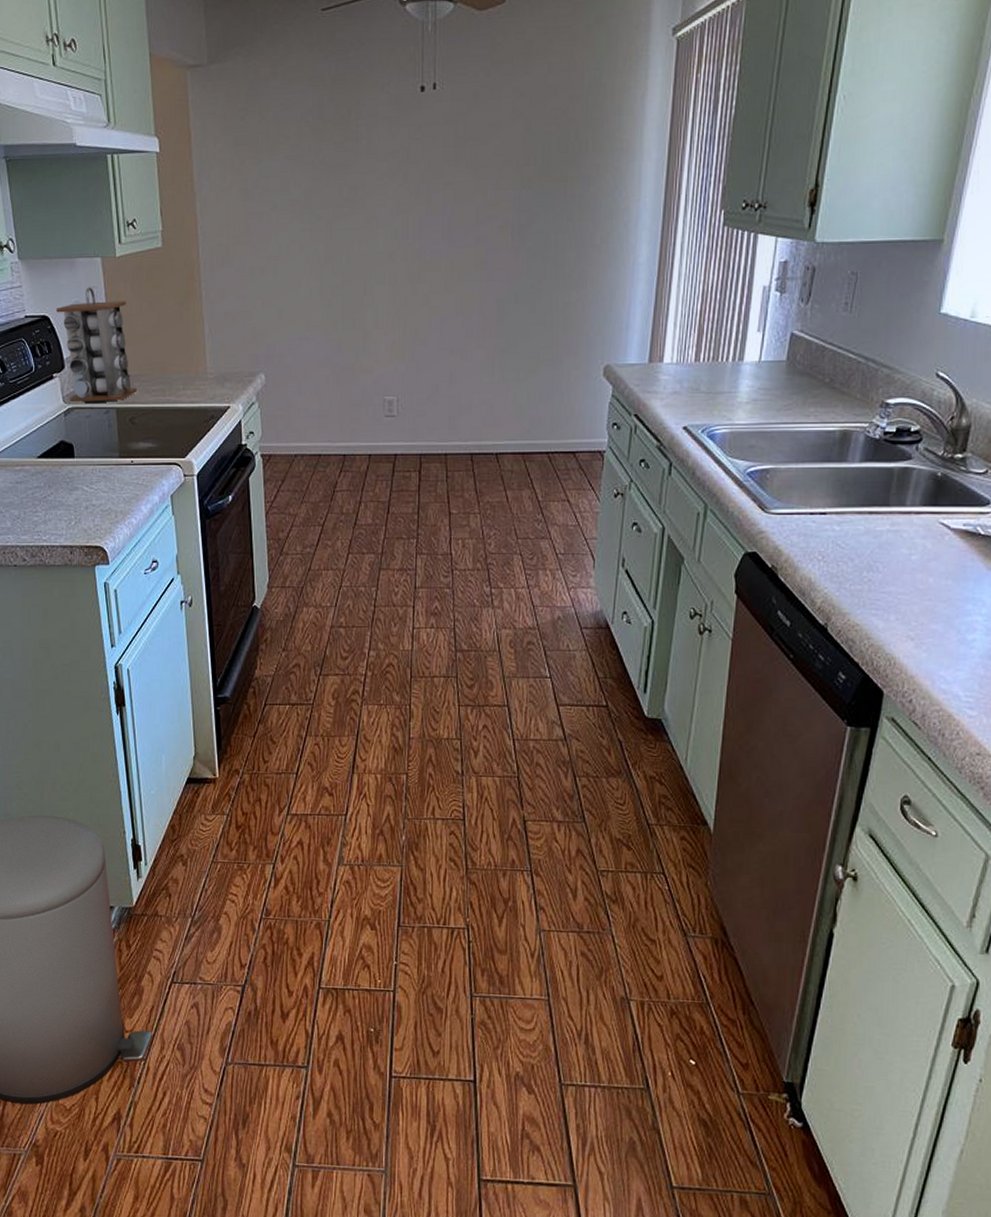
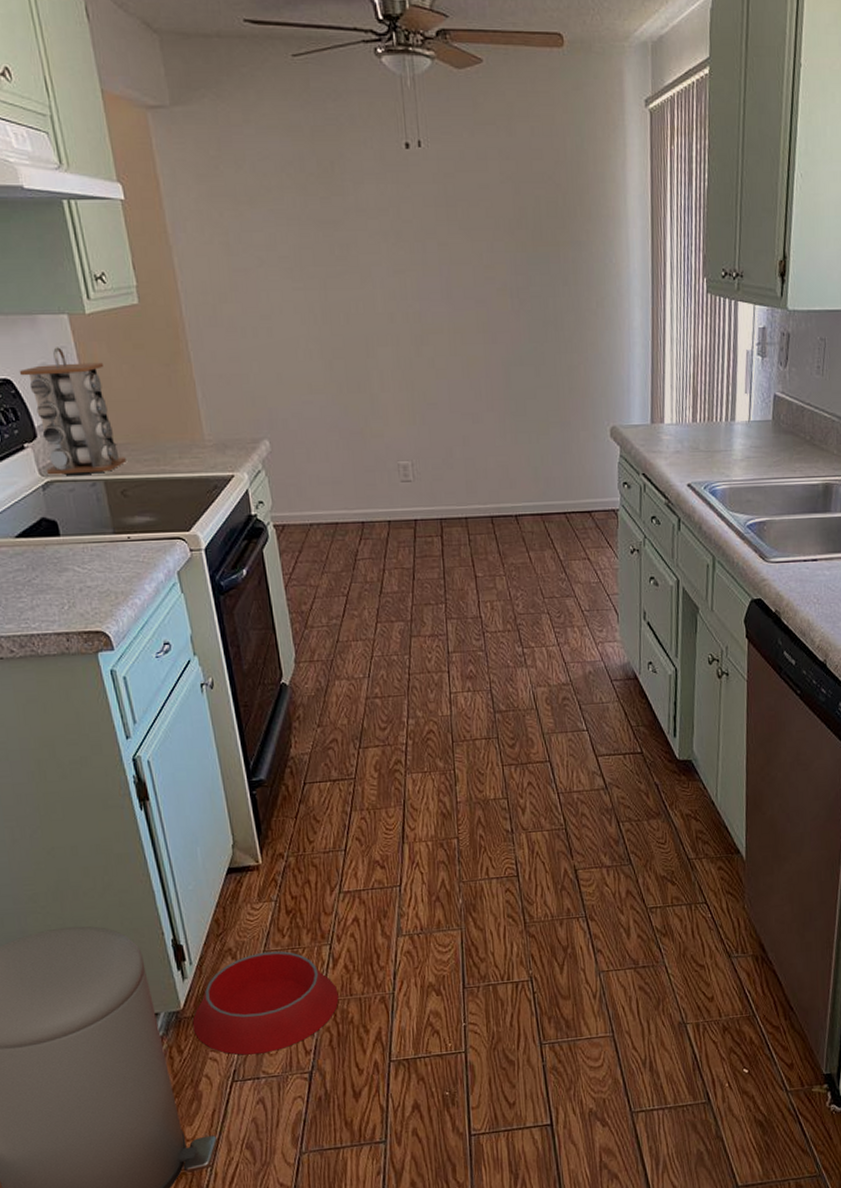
pet bowl: none [142,862,277,960] -> present [192,950,339,1055]

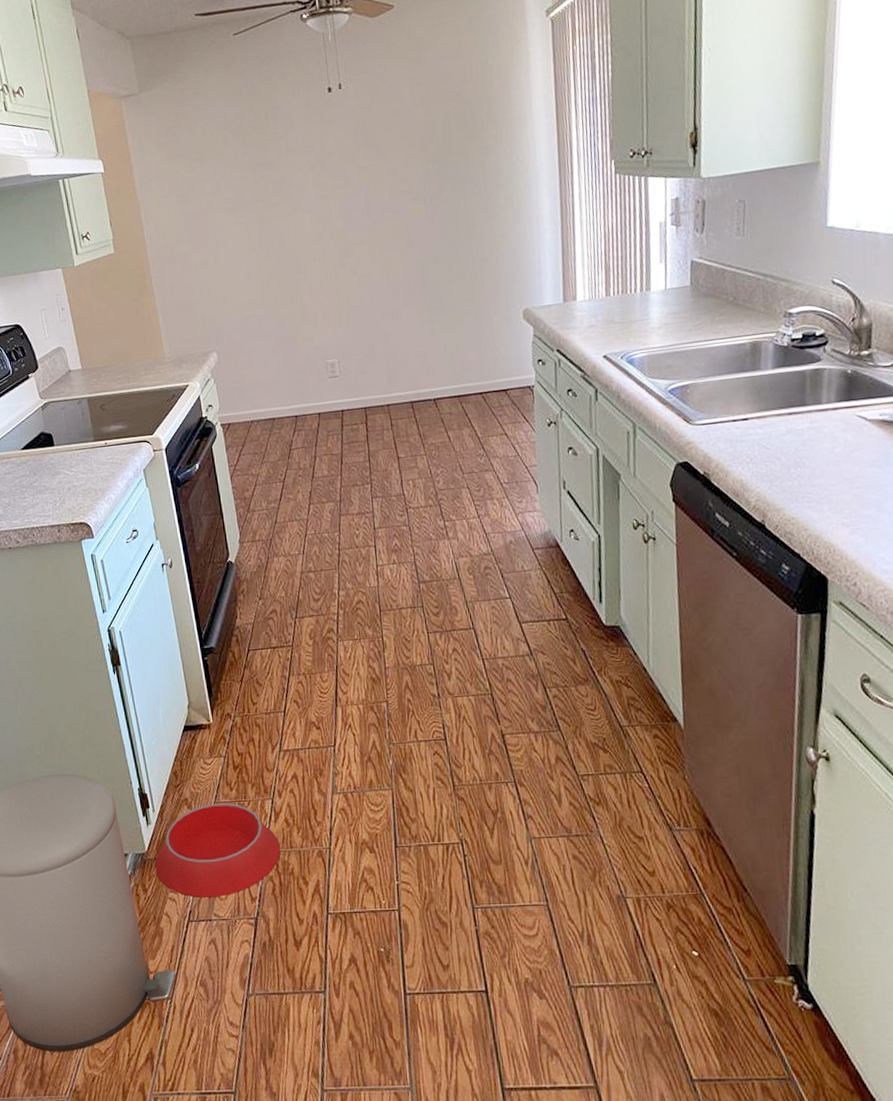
spice rack: present [19,347,126,476] -> none [26,295,104,398]

